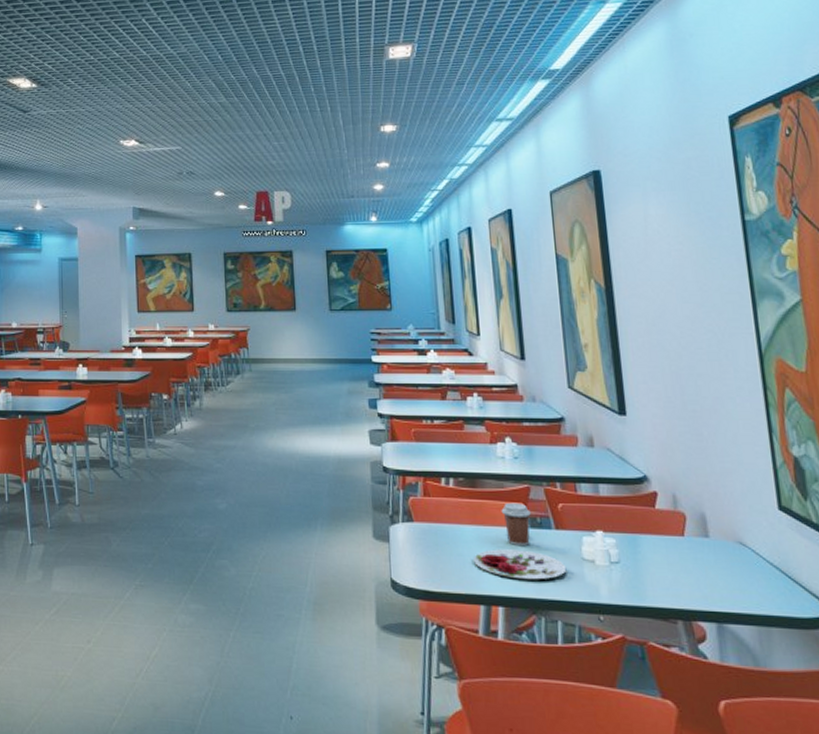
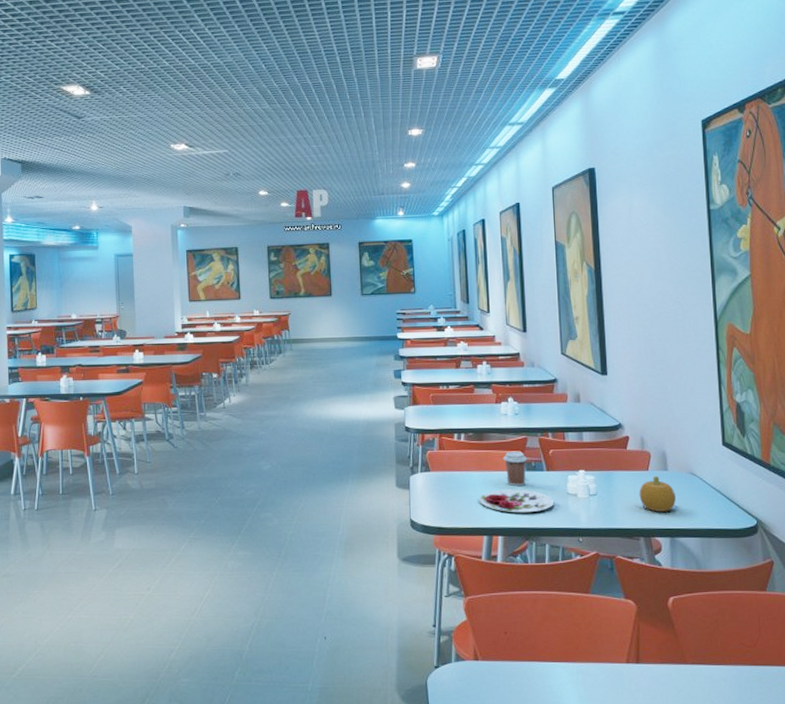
fruit: none [673,543,722,590] -> present [639,476,676,512]

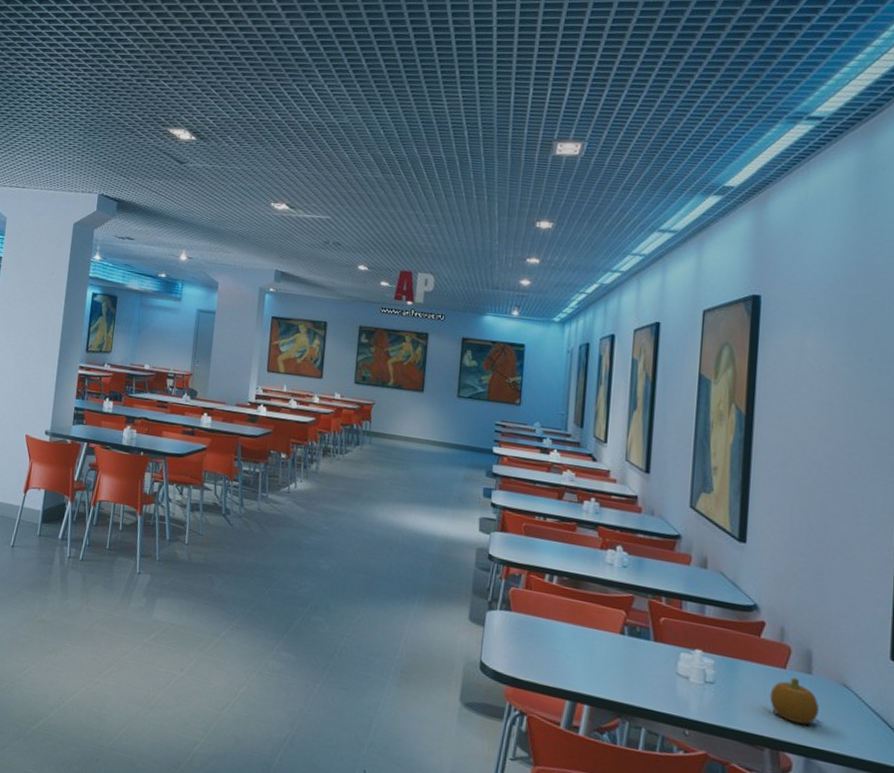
plate: present [479,489,554,513] -> none [566,649,659,687]
coffee cup: present [503,451,527,487] -> none [601,608,631,653]

